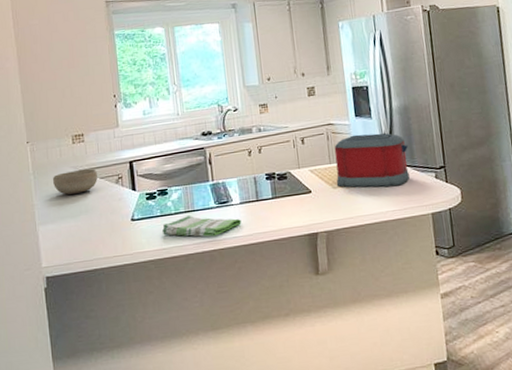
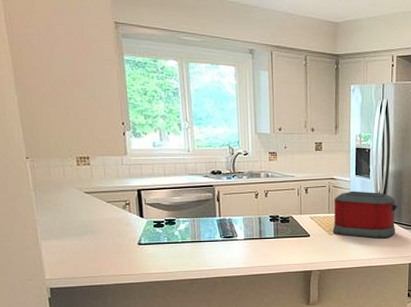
bowl: present [53,169,98,195] -> none [56,192,104,214]
dish towel: present [161,215,242,237] -> none [168,246,244,266]

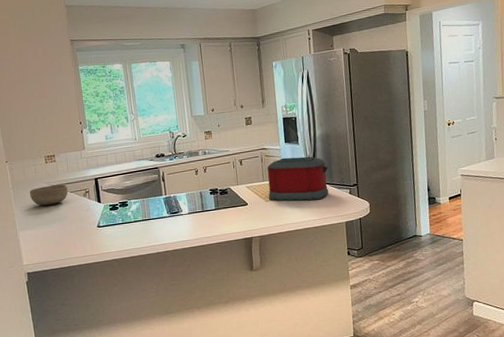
bowl: none [56,192,104,214] -> present [30,184,68,206]

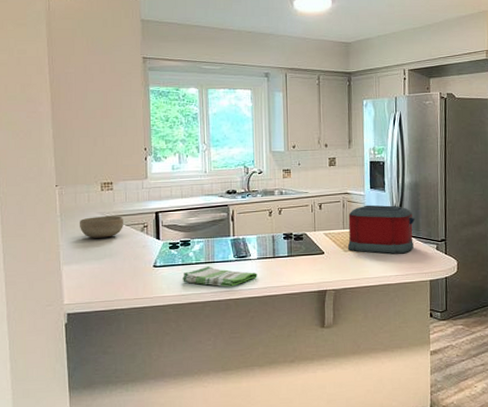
dish towel: none [123,223,190,241] -> present [181,266,257,287]

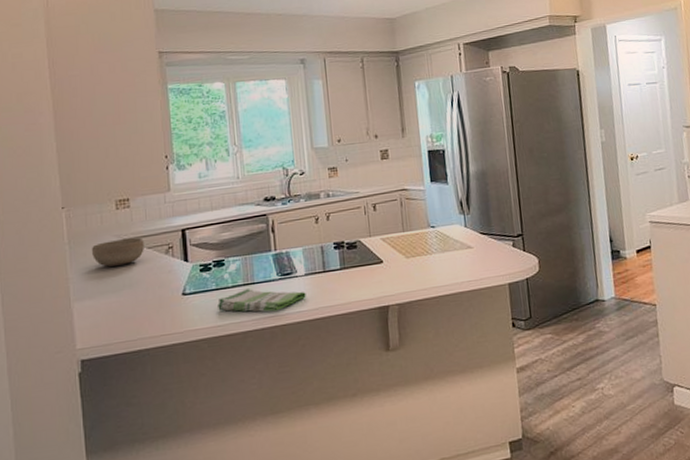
toaster: present [348,205,416,254] -> none [408,199,487,257]

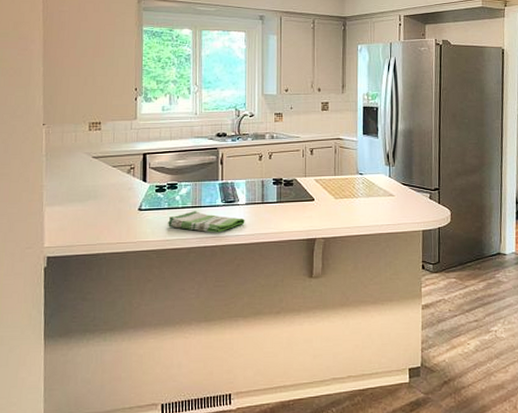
bowl: present [92,237,144,267] -> none [65,157,110,179]

